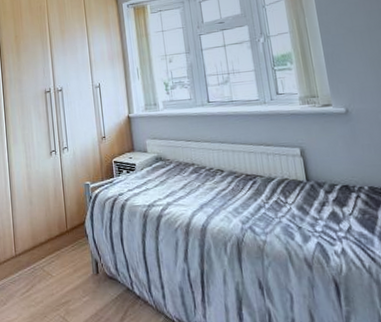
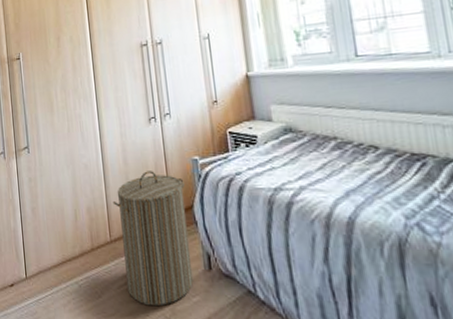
laundry hamper: none [18,195,84,308] -> present [112,171,194,307]

